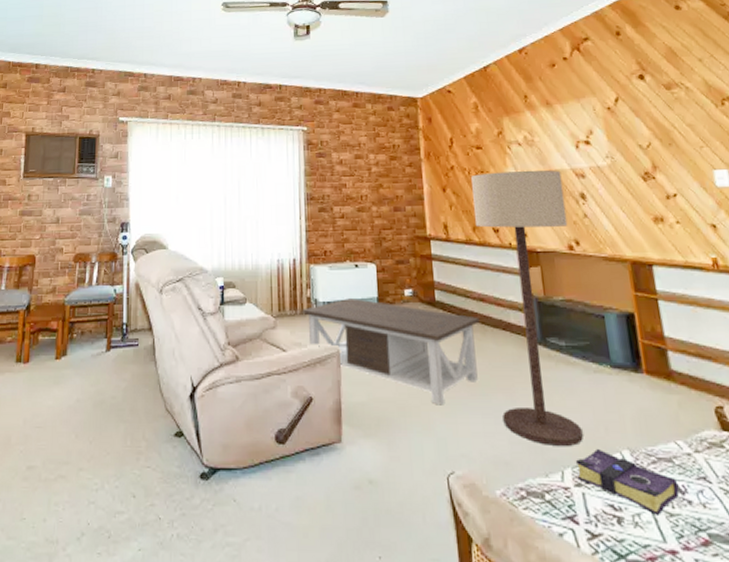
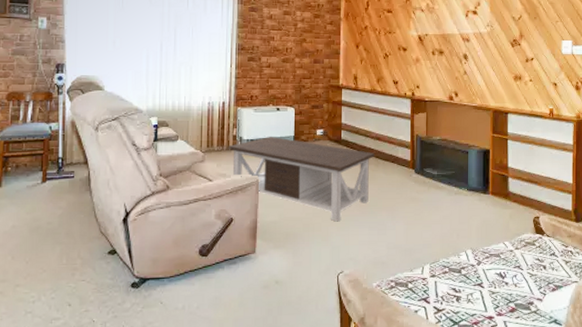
floor lamp: present [471,170,583,447] -> none [380,33,452,250]
book: present [575,448,680,515] -> none [433,249,501,294]

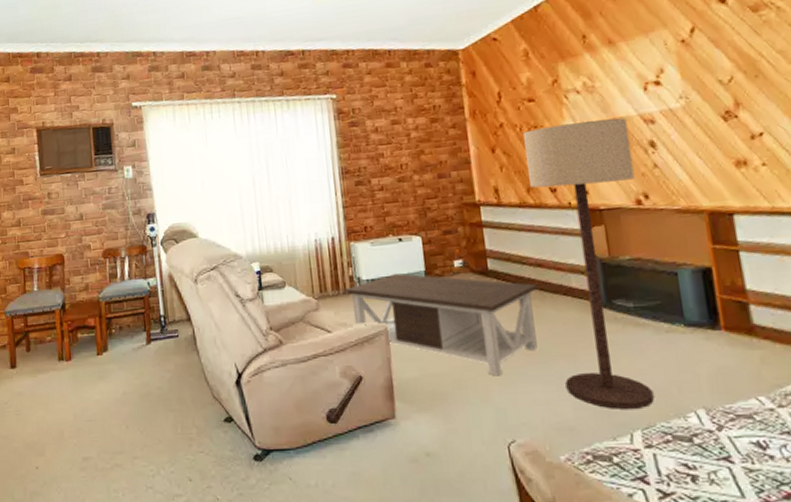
floor lamp: none [380,33,452,250] -> present [523,118,654,410]

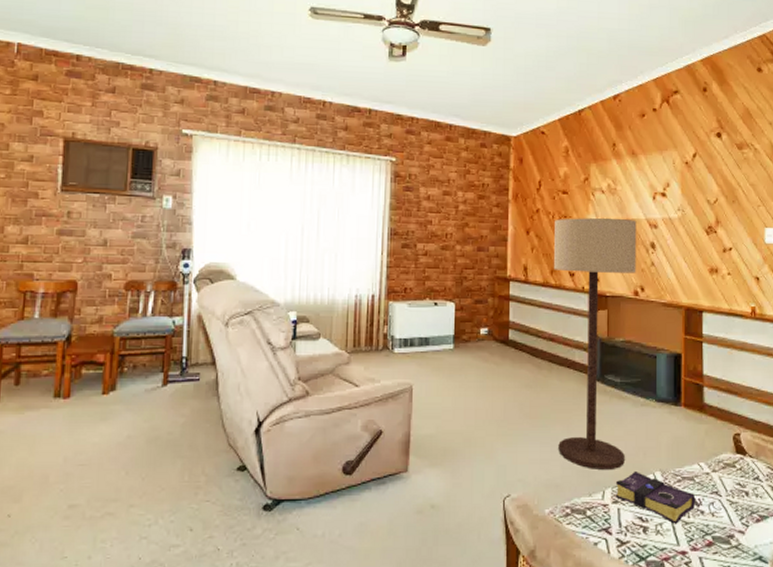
coffee table: present [345,273,538,376] -> none [377,336,548,436]
book: none [645,409,761,472] -> present [615,470,696,524]

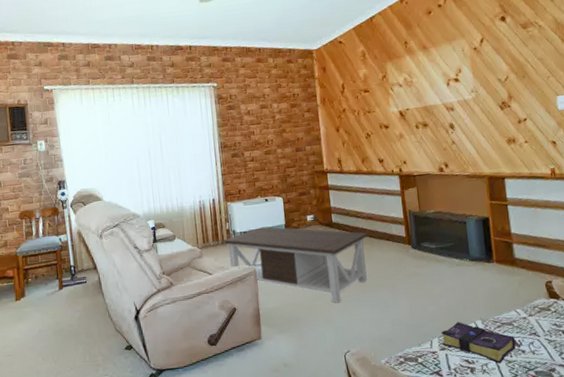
coffee table: none [377,336,548,436] -> present [223,227,368,303]
floor lamp: present [554,218,637,471] -> none [360,106,447,324]

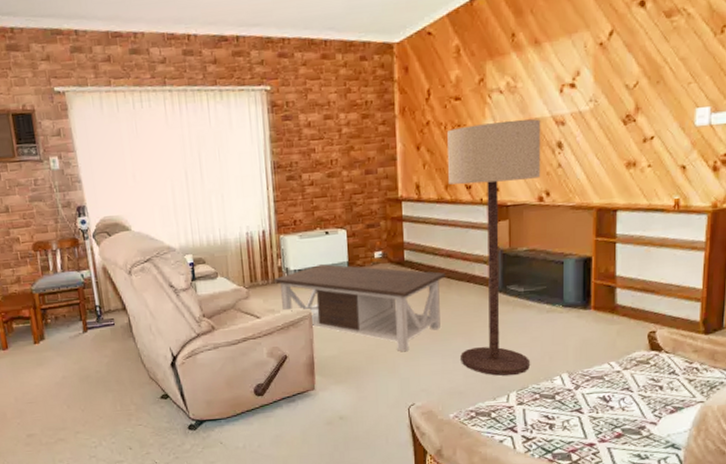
floor lamp: none [360,106,447,324] -> present [447,119,541,376]
book: present [441,321,517,363] -> none [520,374,605,420]

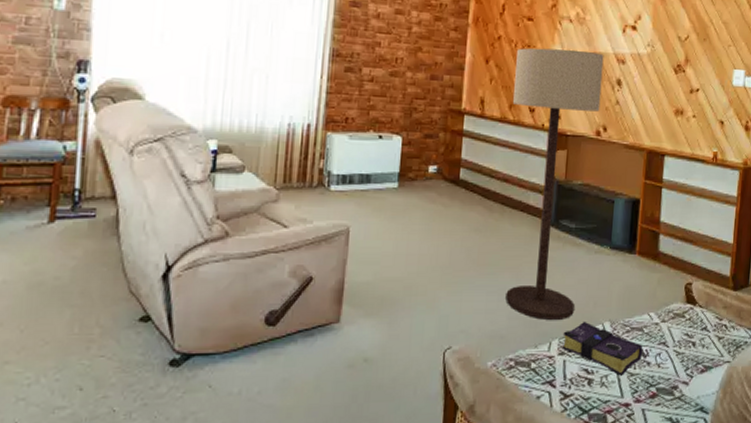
coffee table: present [273,264,446,352] -> none [311,172,500,284]
book: none [520,374,605,420] -> present [562,321,643,376]

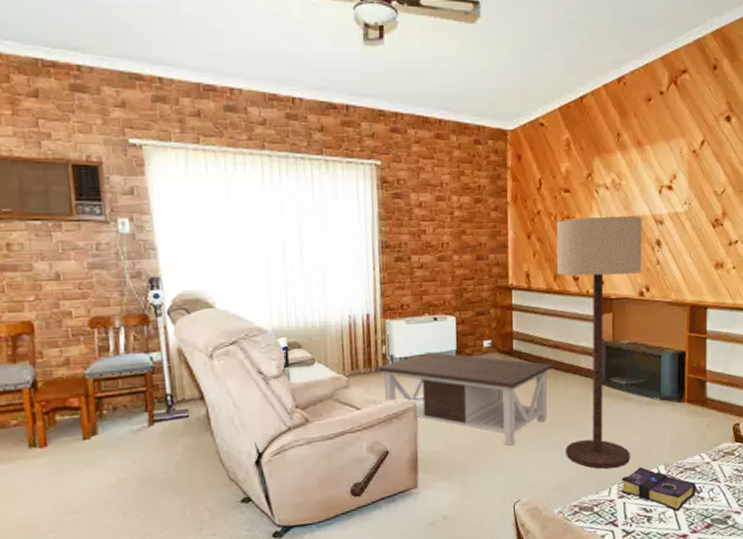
coffee table: none [311,172,500,284] -> present [377,352,553,446]

